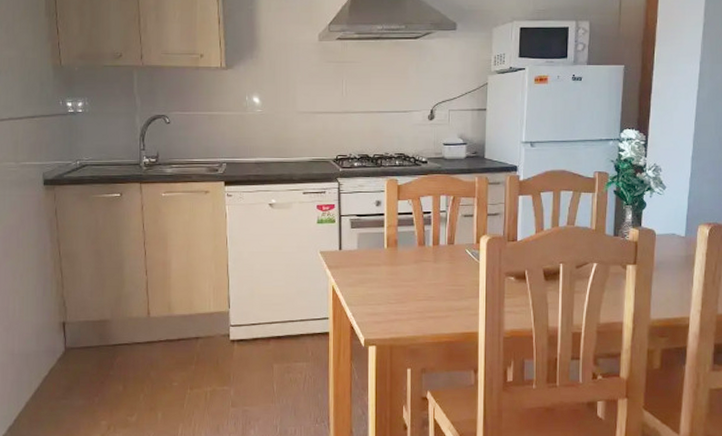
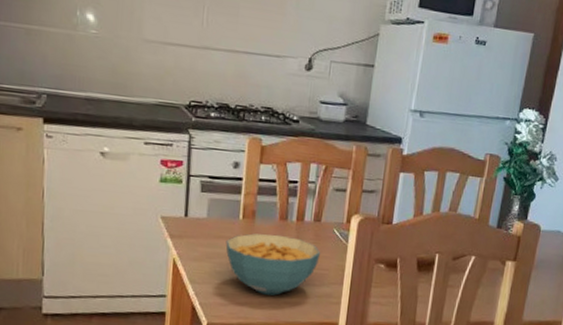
cereal bowl: none [375,258,457,311] -> present [225,233,321,296]

